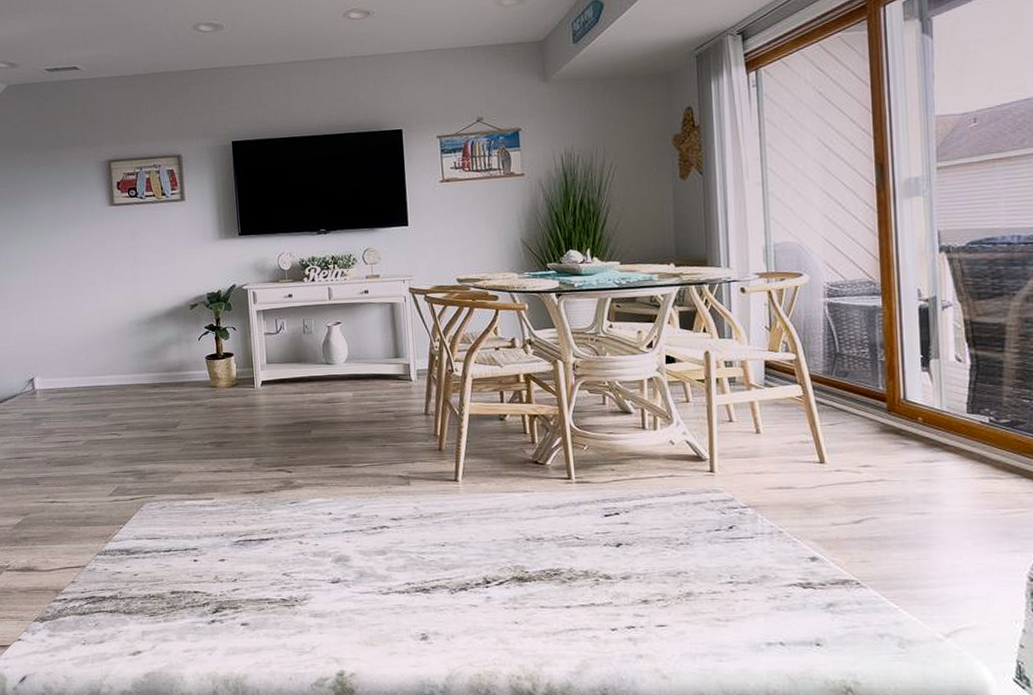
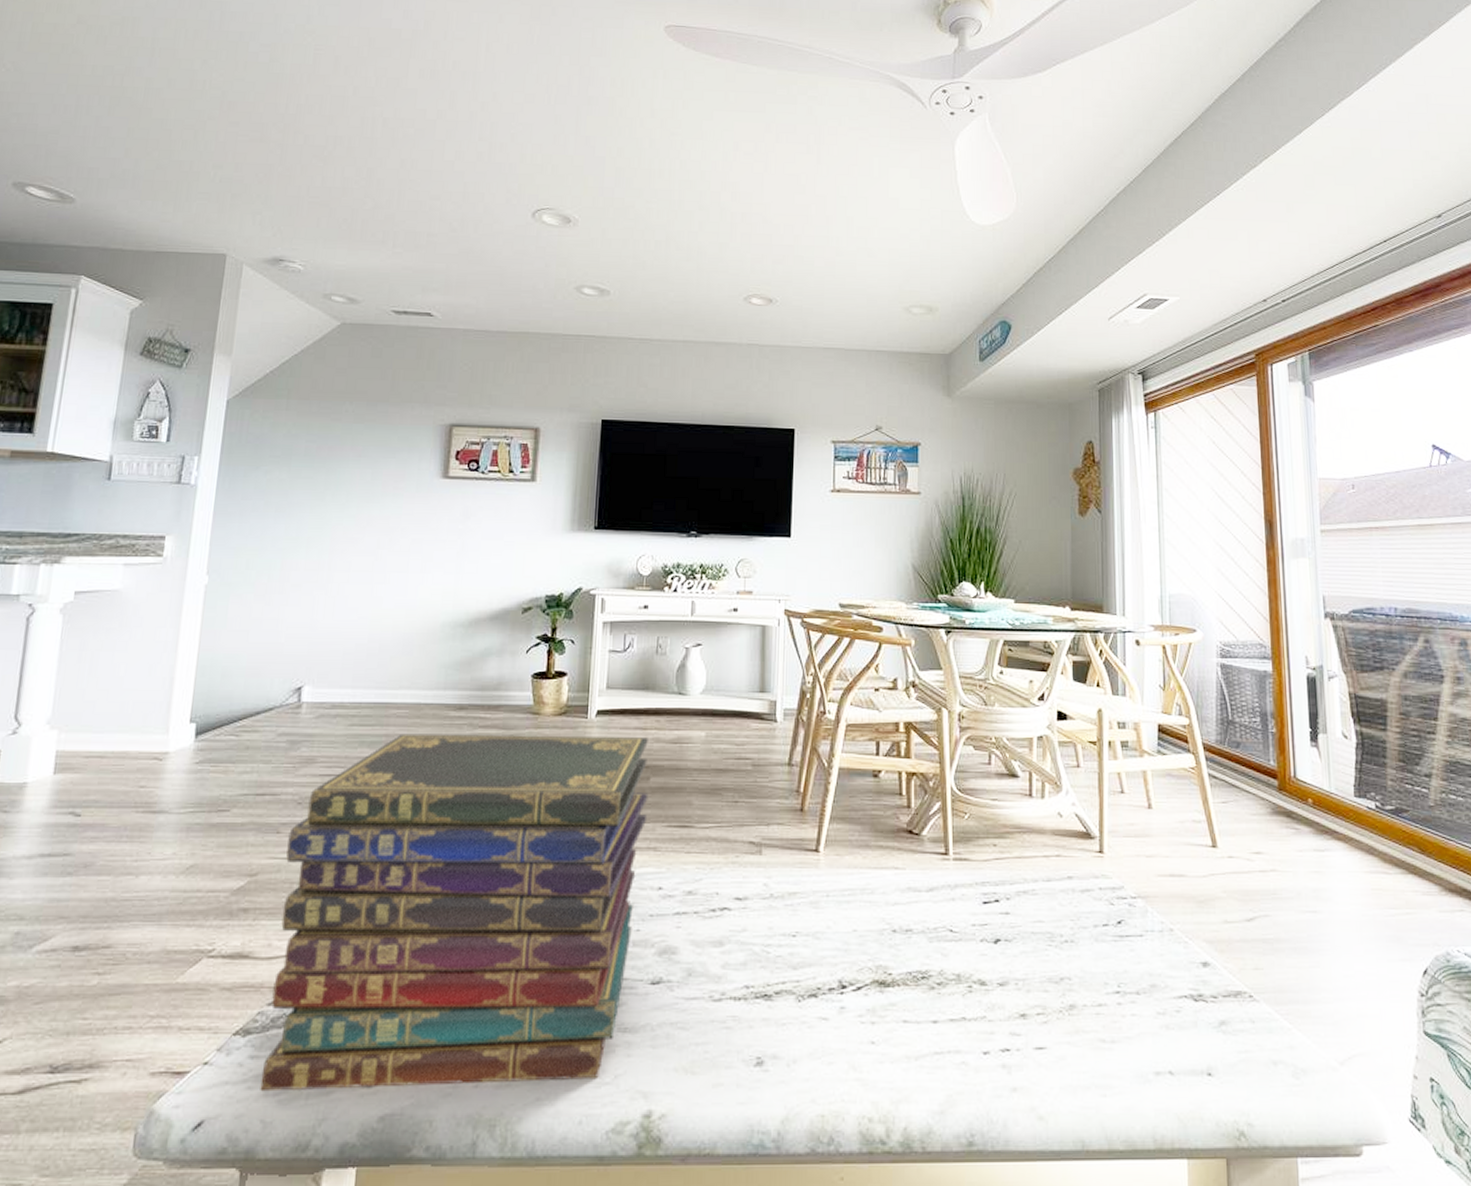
book stack: none [45,400,313,658] -> present [260,733,649,1092]

